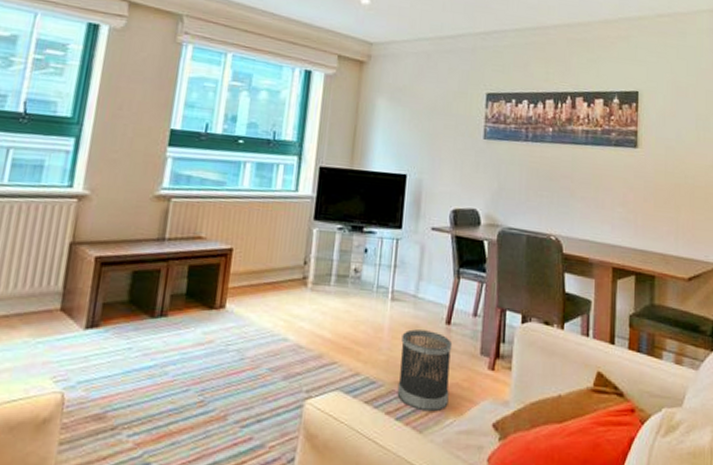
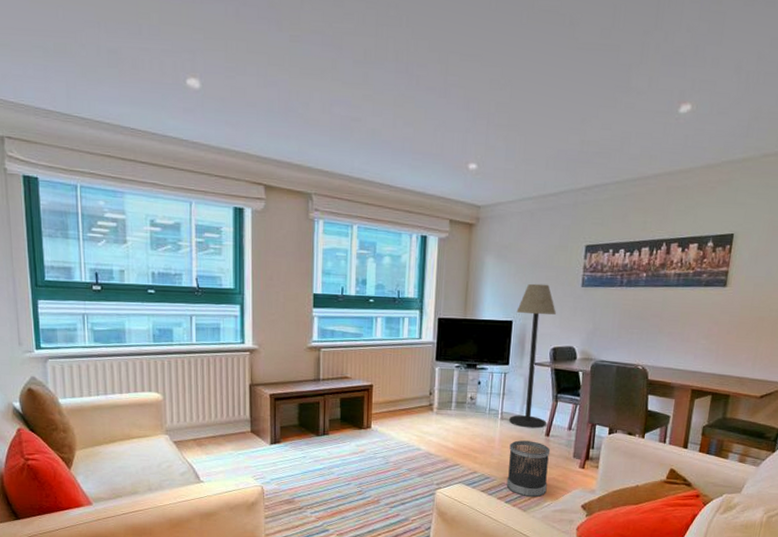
floor lamp: none [402,132,456,314] -> present [509,283,556,429]

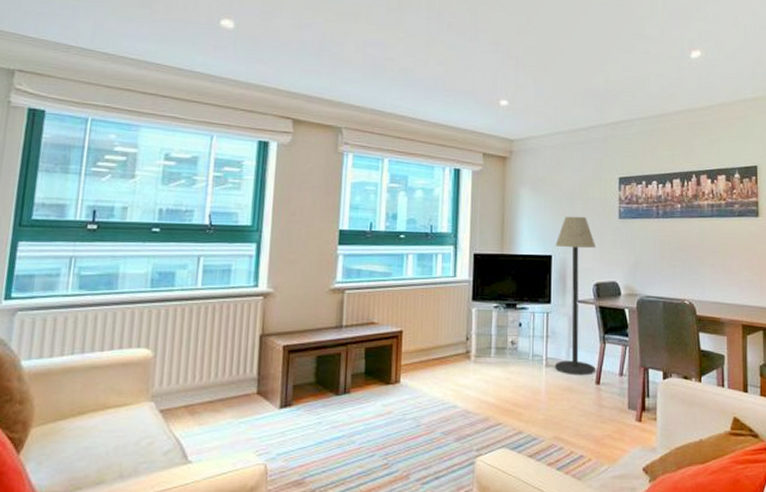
wastebasket: present [506,440,551,498] -> none [556,391,603,461]

